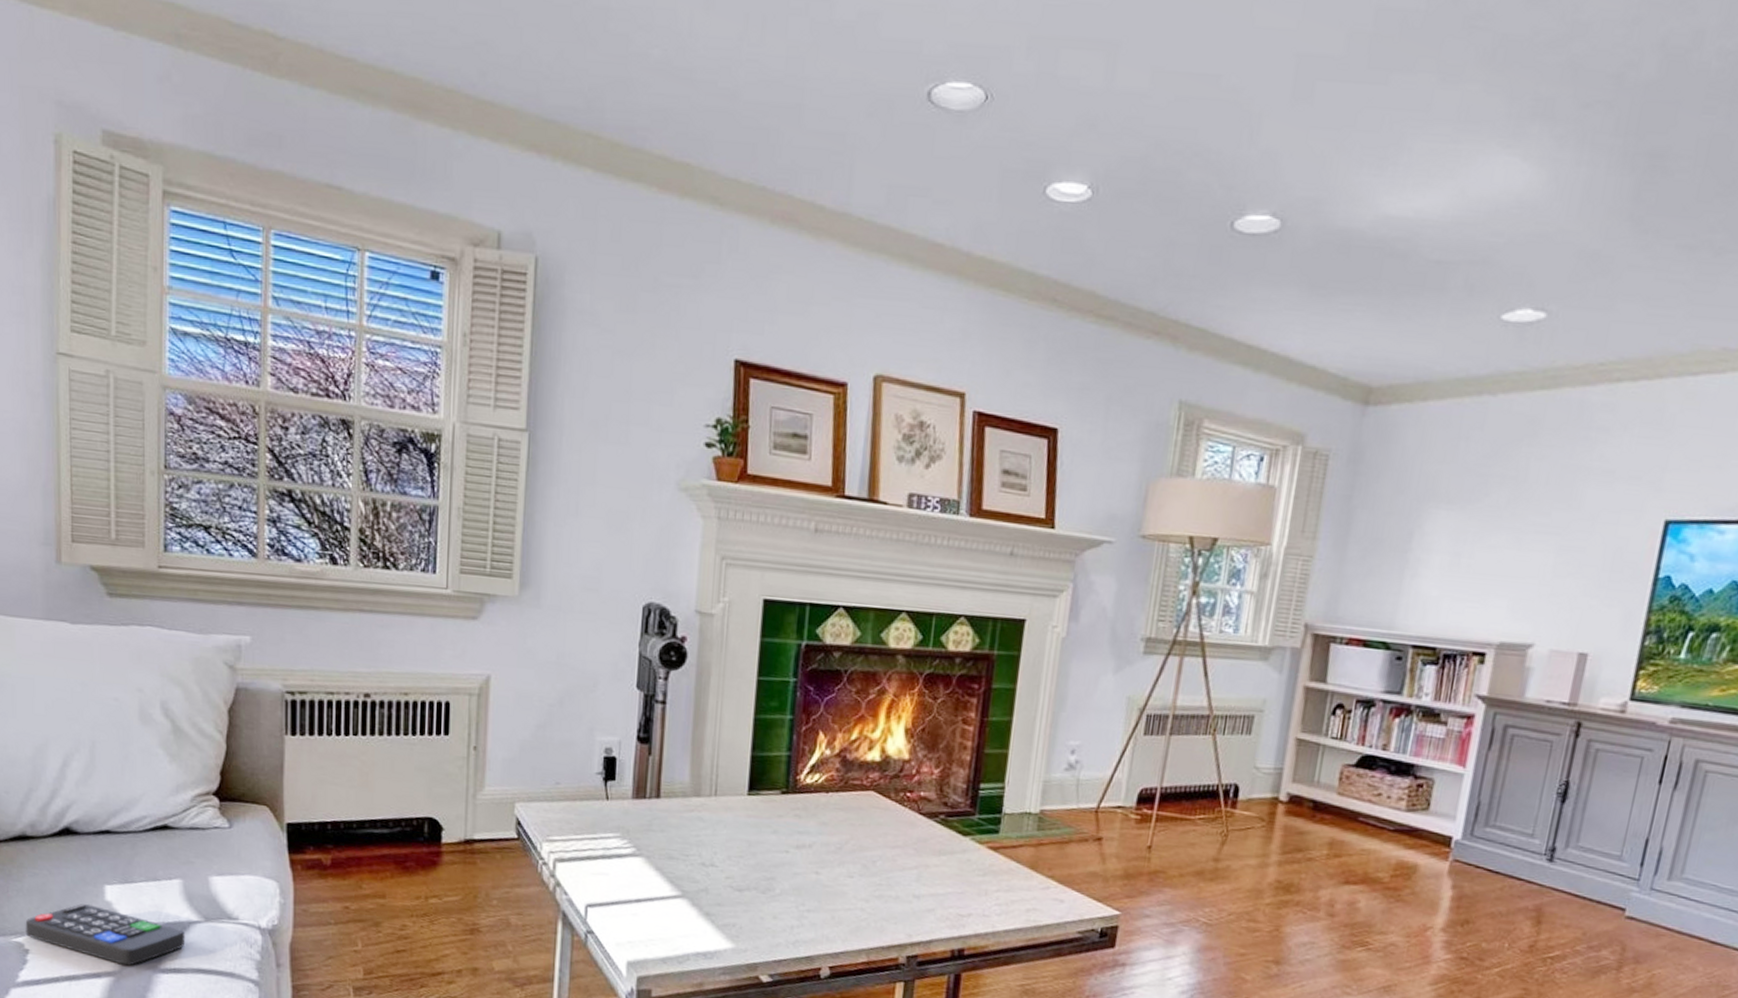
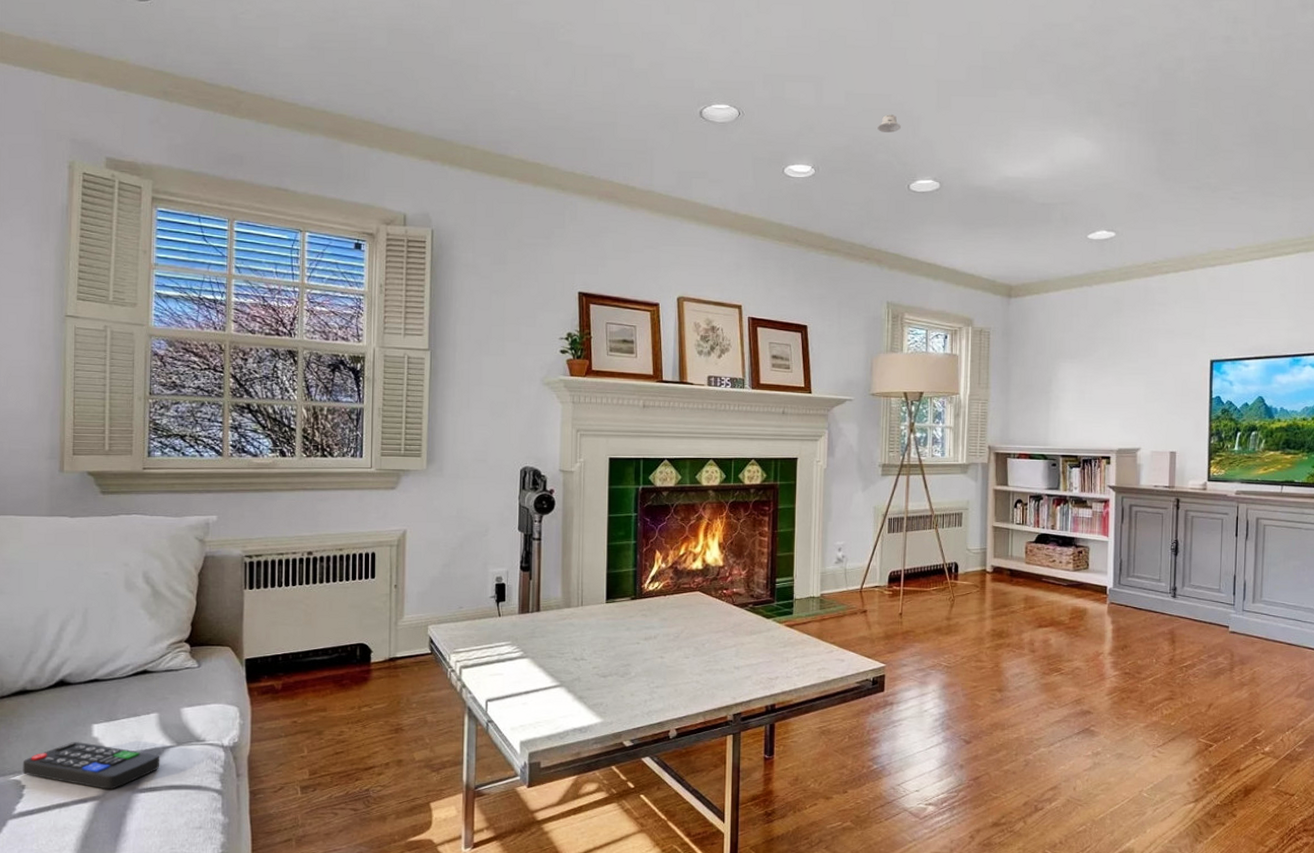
recessed light: none [1194,107,1232,137] -> present [877,114,901,133]

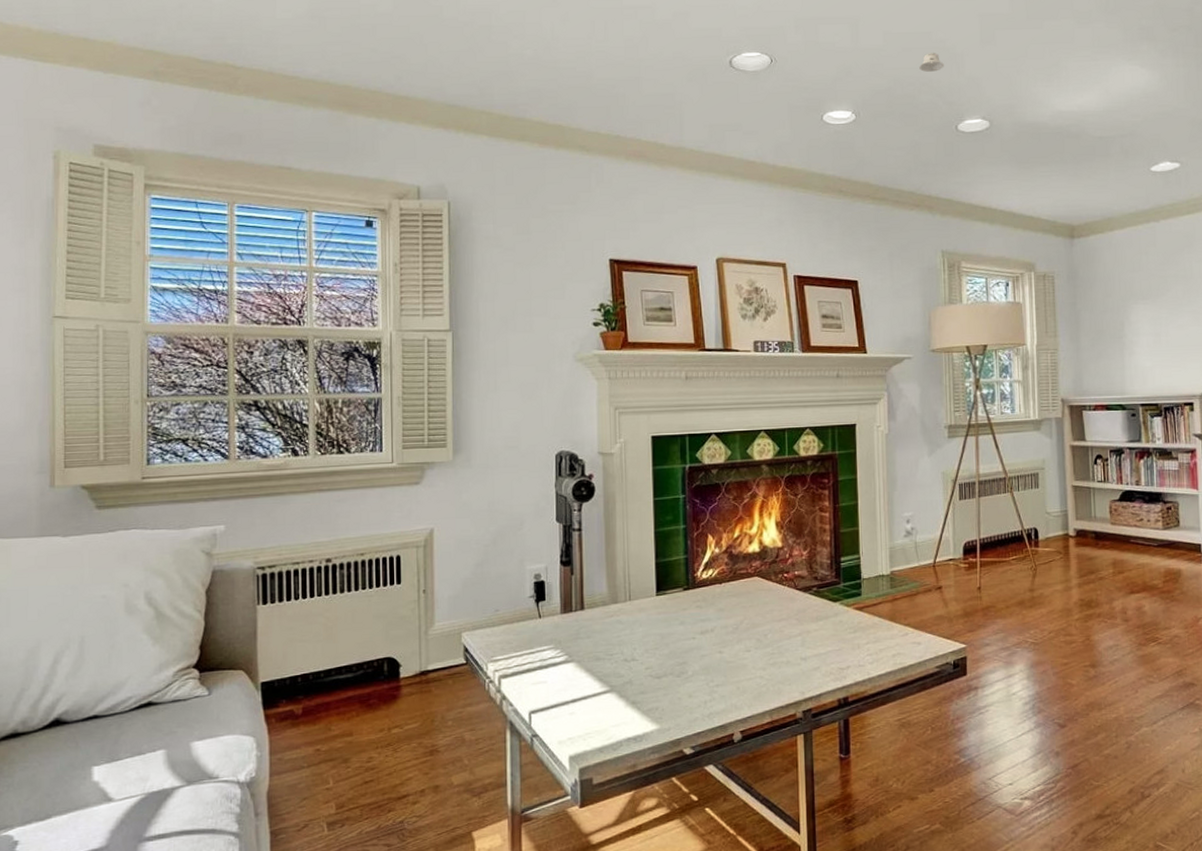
remote control: present [22,742,160,790] -> none [15,788,169,840]

